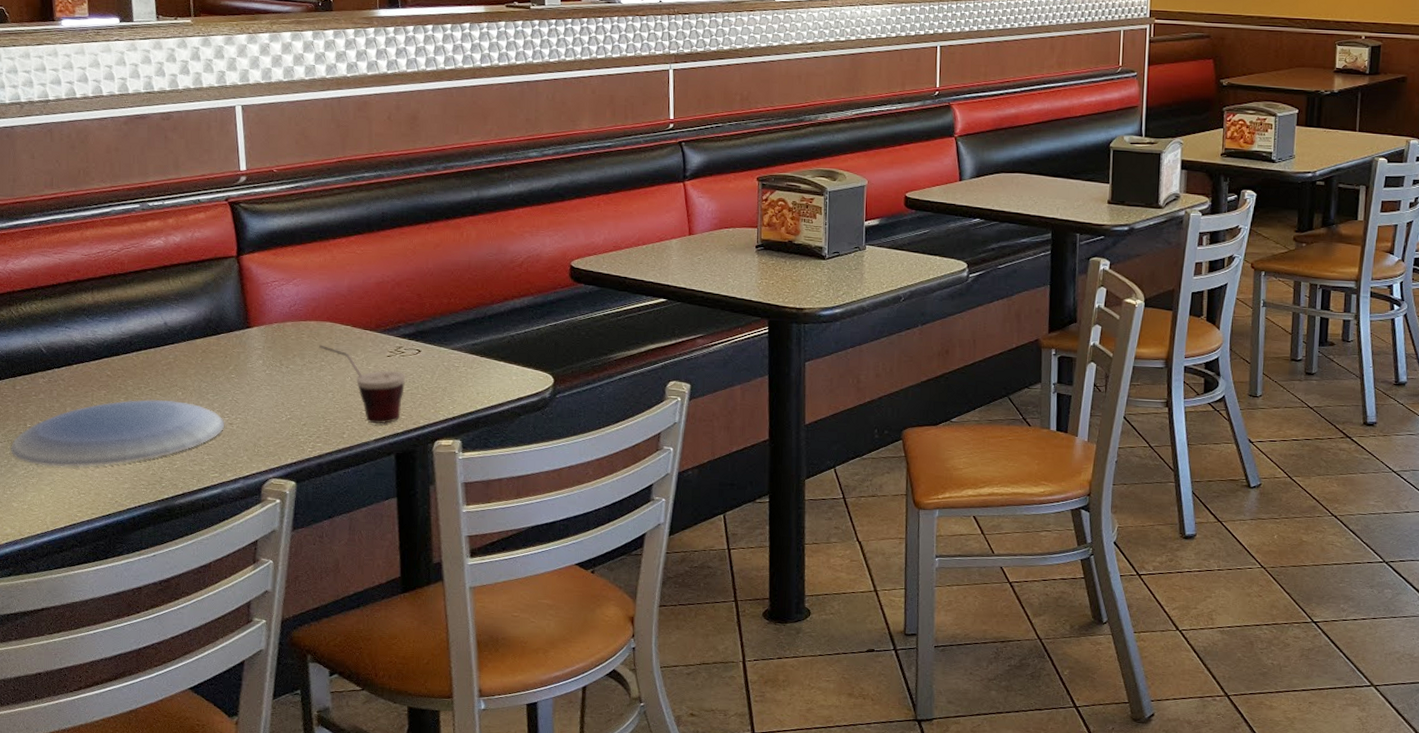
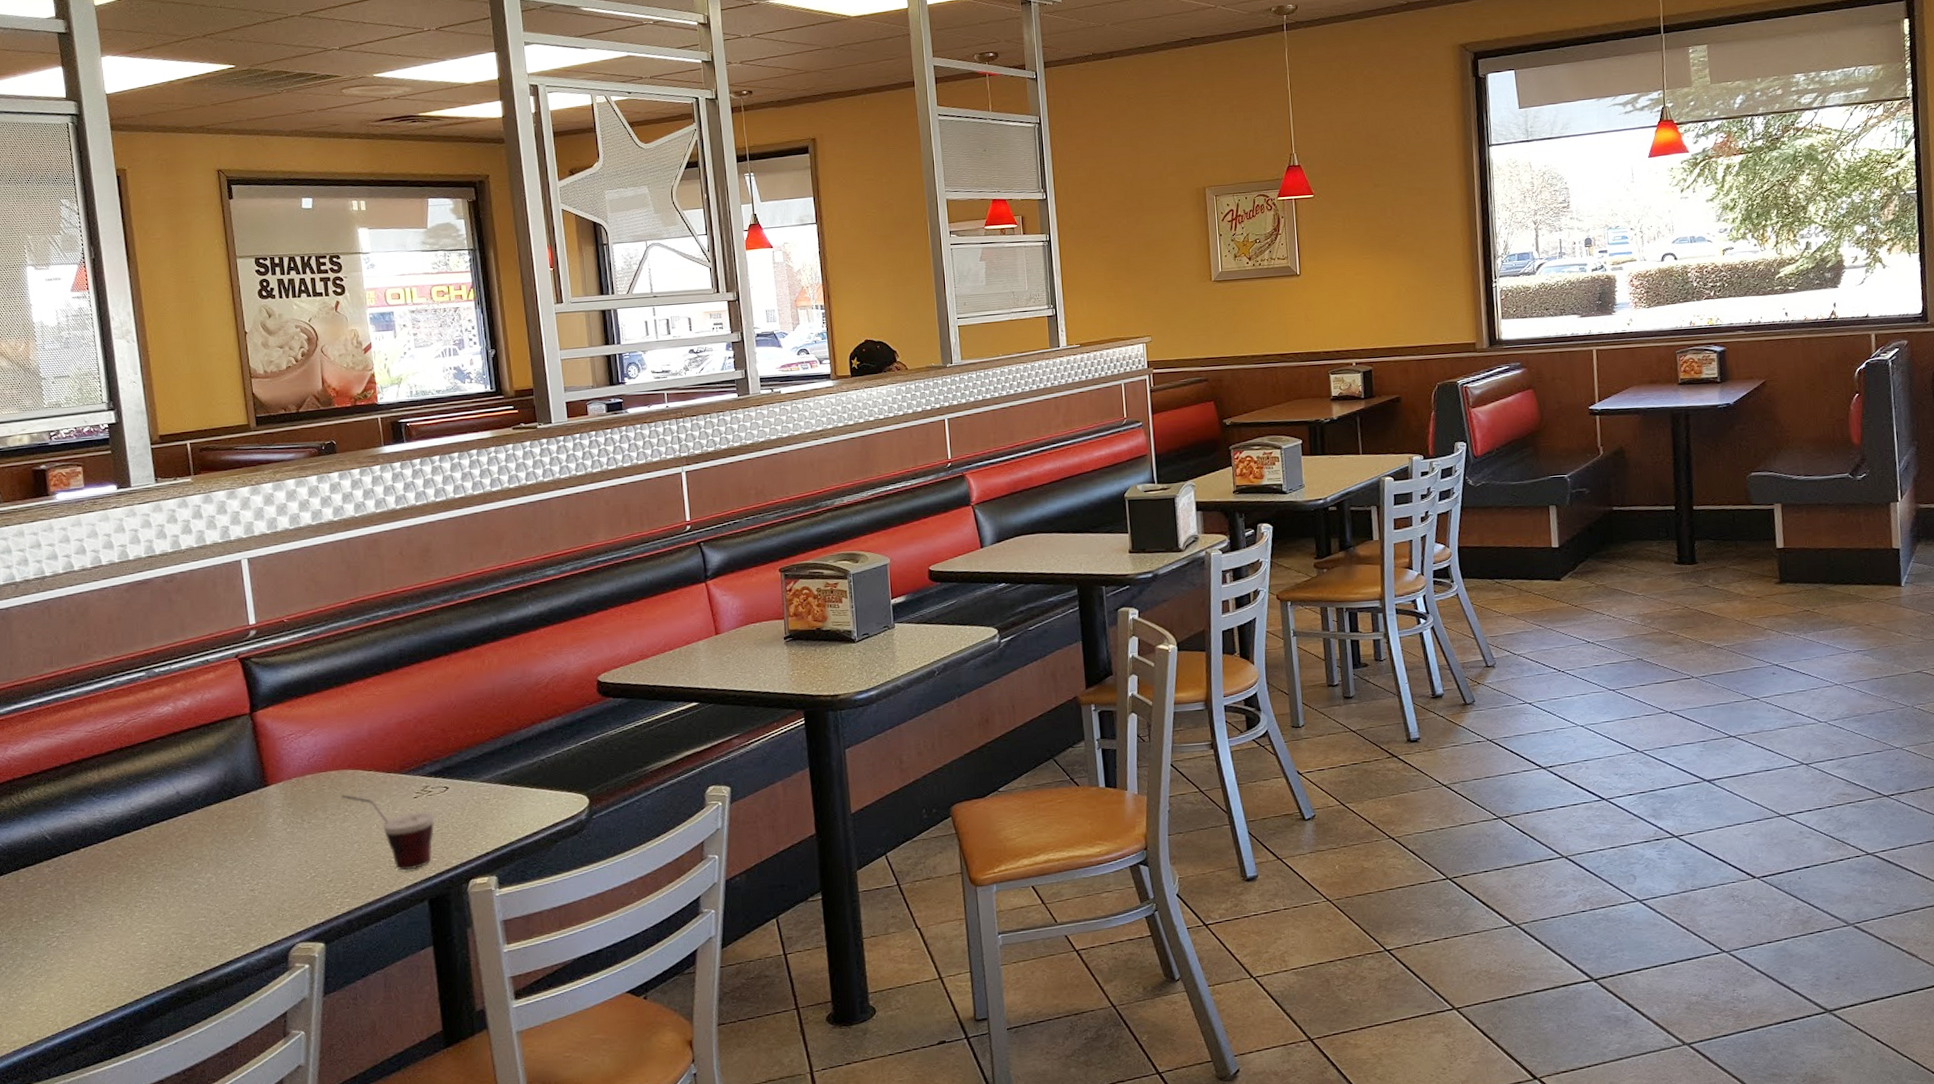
plate: present [10,399,224,467] -> none [15,873,245,962]

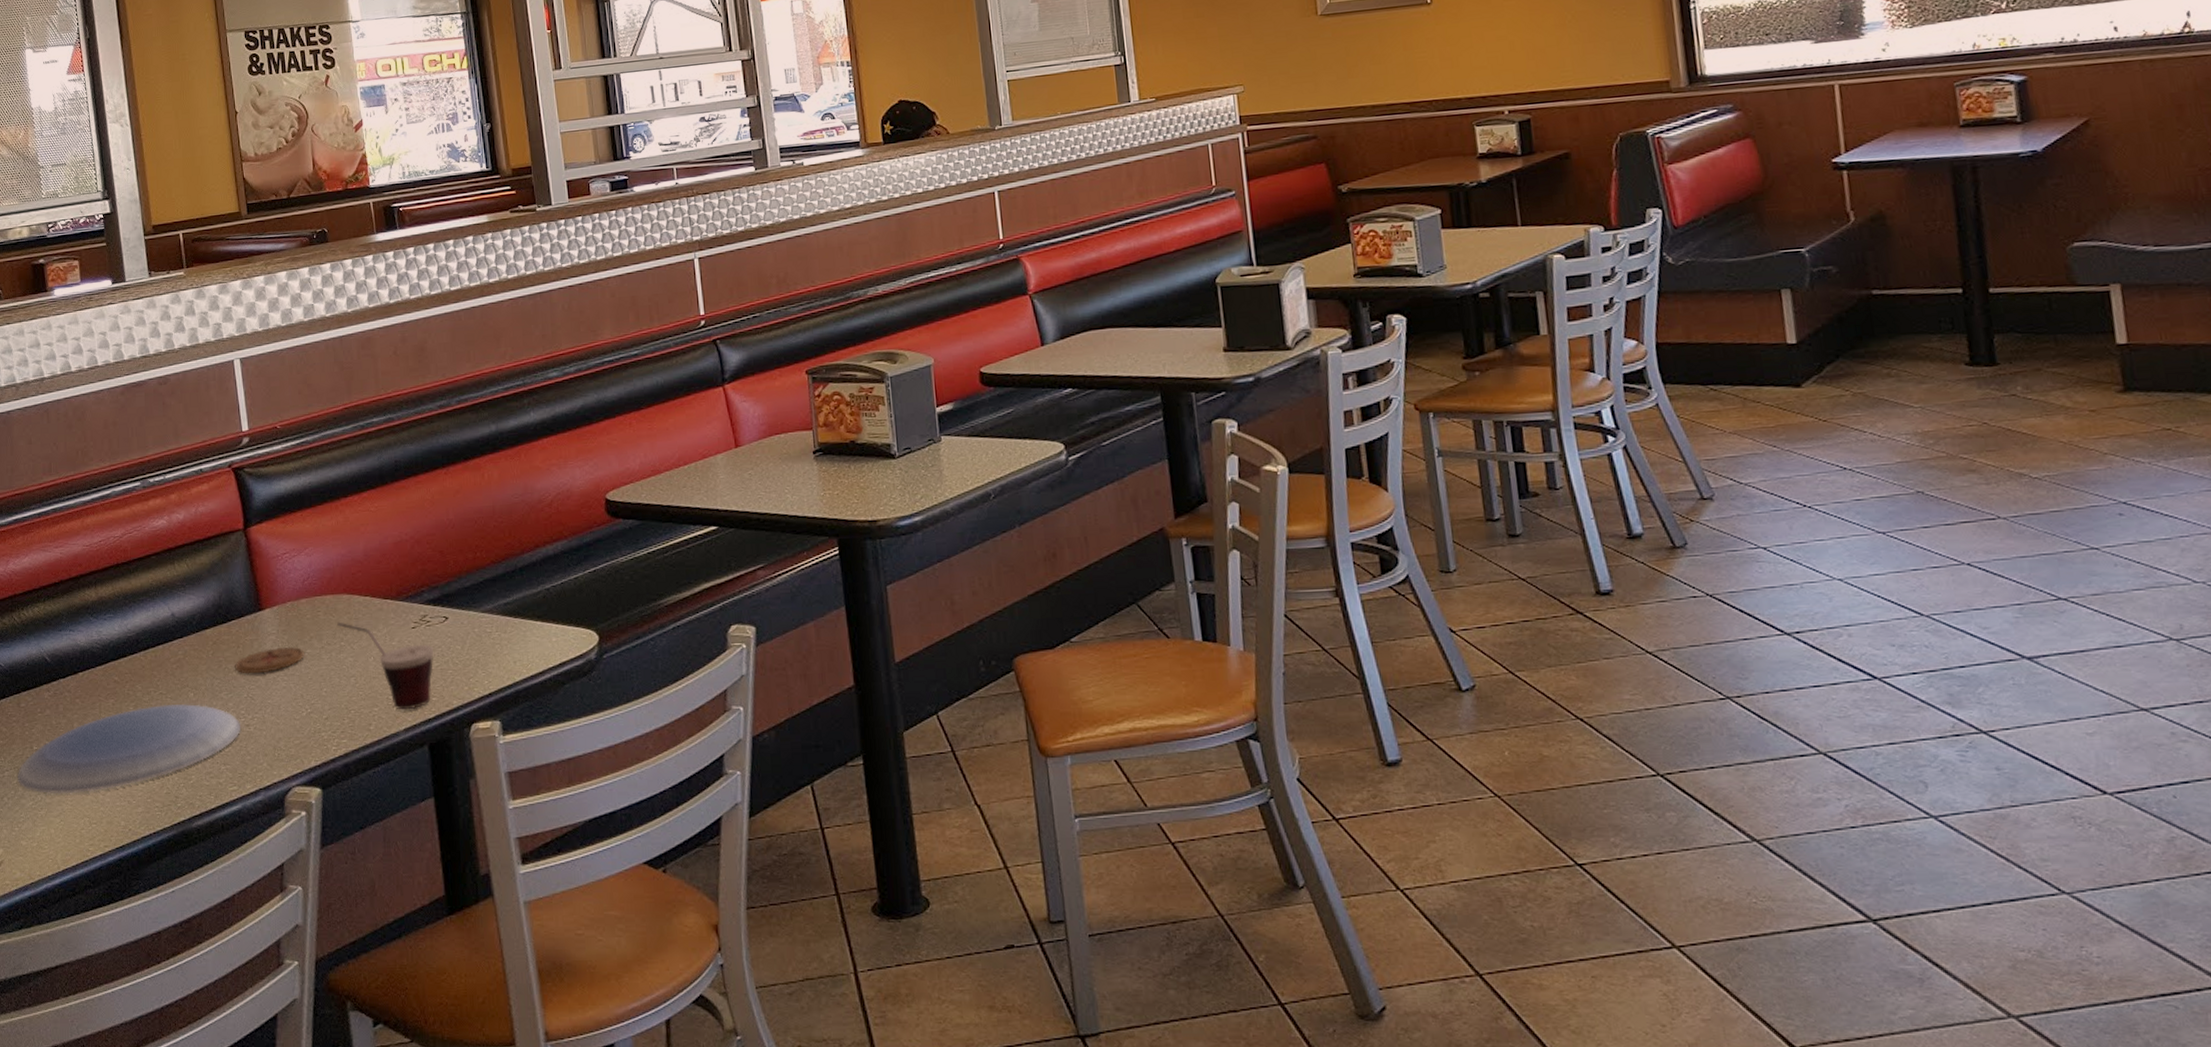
plate: none [15,873,245,962] -> present [17,704,241,795]
coaster: none [240,817,309,844] -> present [235,646,304,674]

